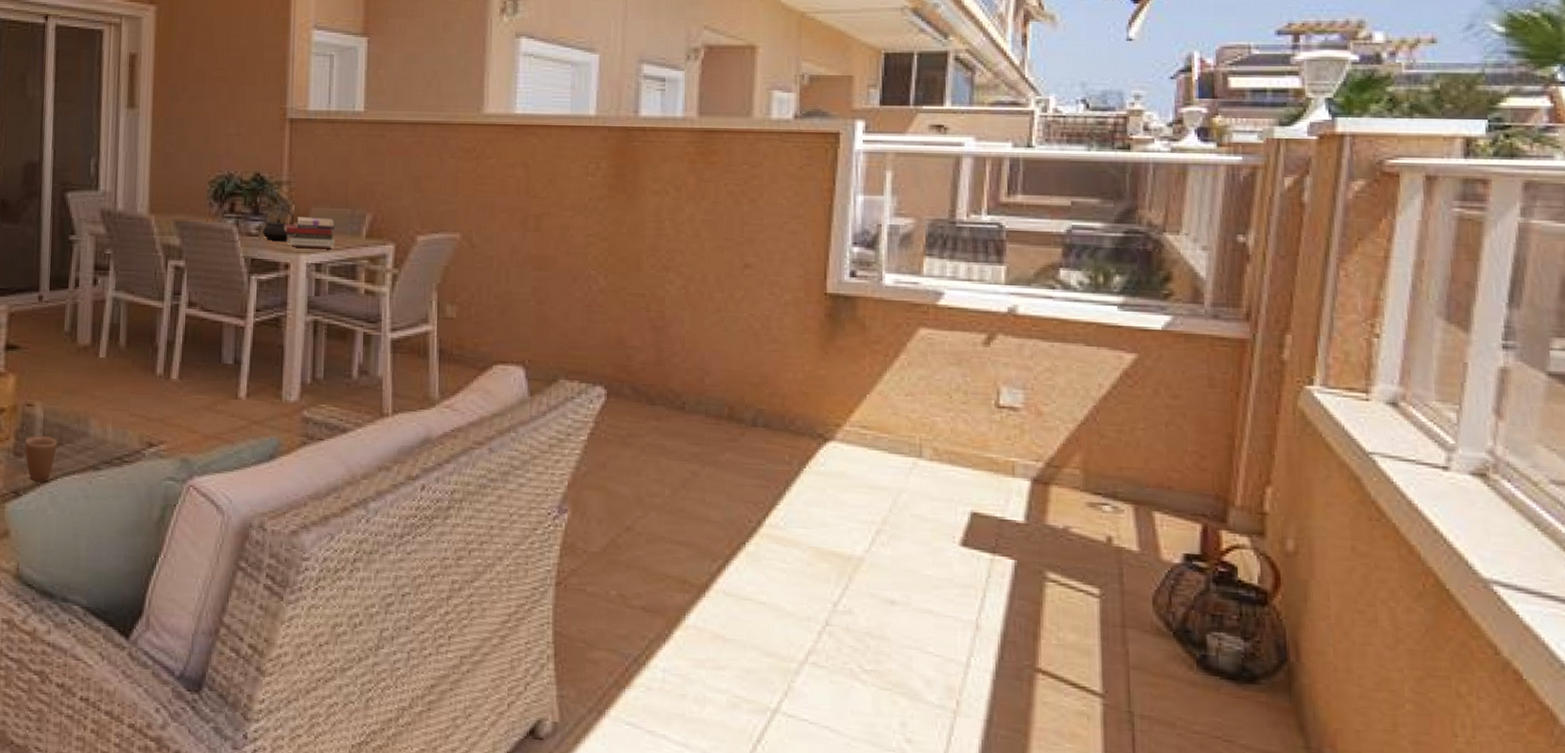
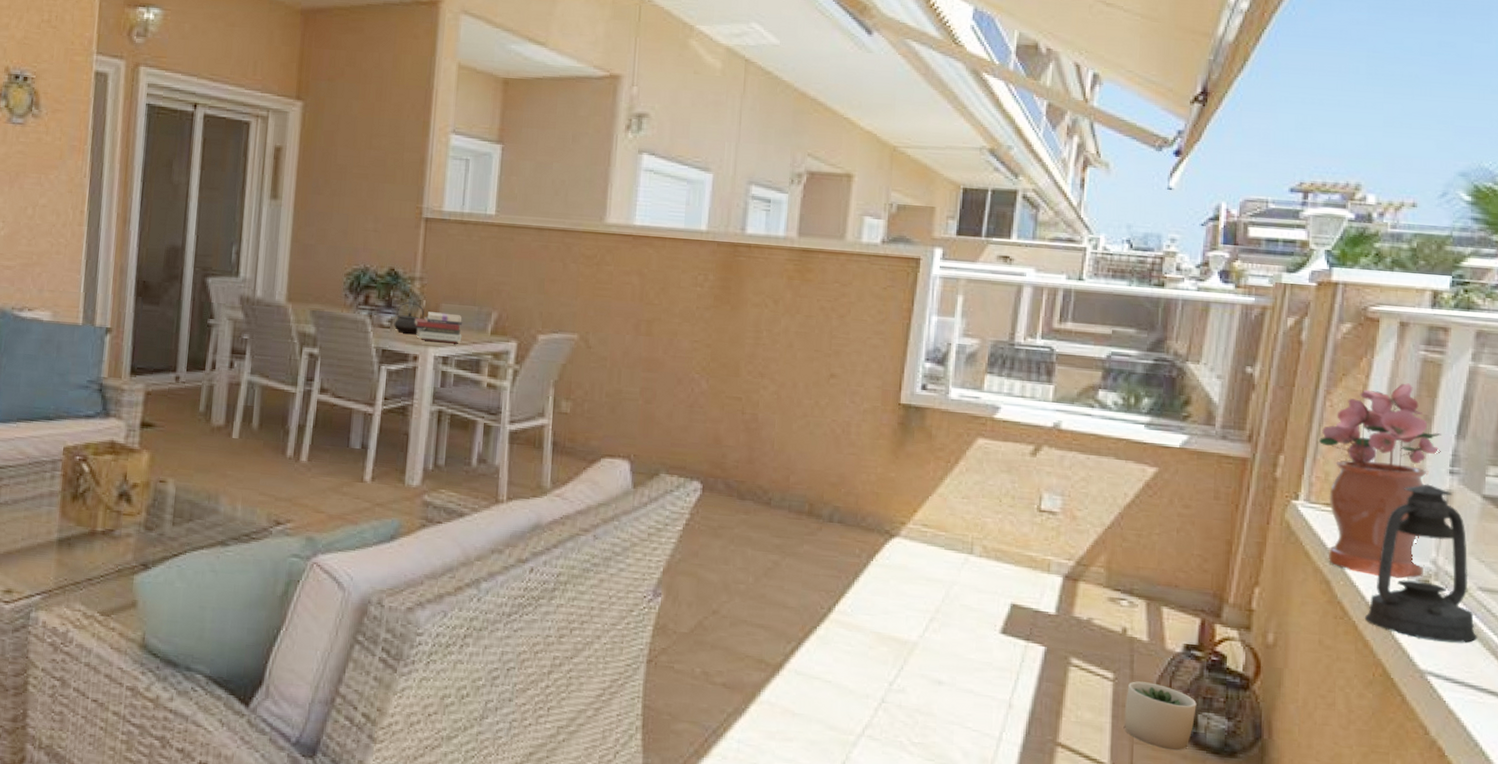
cup: present [25,435,57,483] -> none [155,511,188,556]
planter: none [1116,597,1204,676] -> present [1124,681,1197,750]
potted flower: none [1334,245,1489,472] -> present [1319,383,1441,579]
lantern: none [1408,361,1554,546] -> present [1365,484,1477,643]

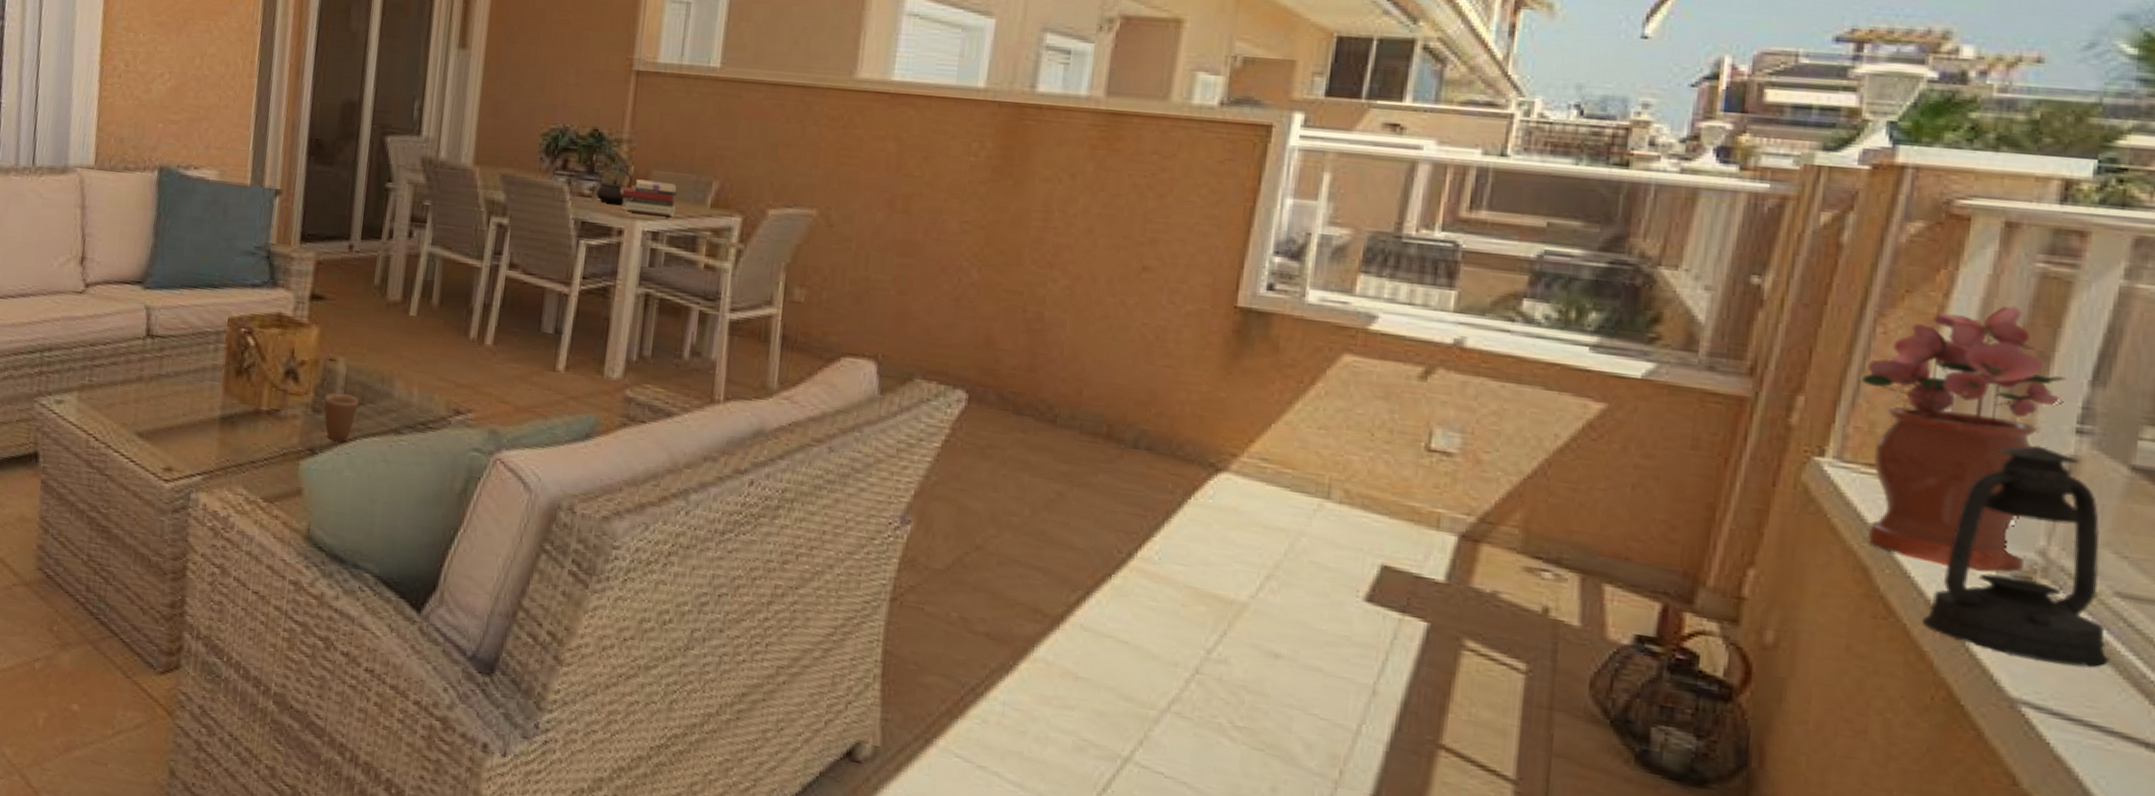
cup: none [155,511,188,556] -> present [324,392,359,442]
planter: present [1124,681,1197,750] -> none [1539,676,1650,771]

